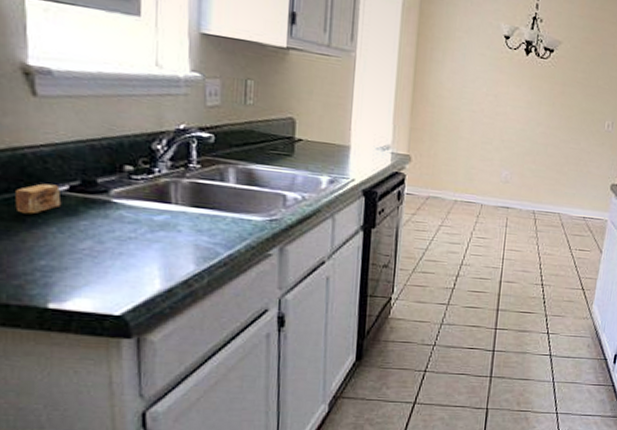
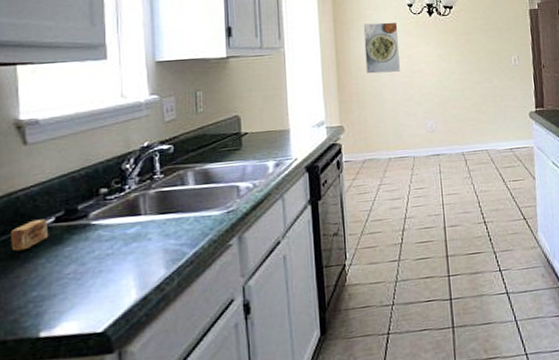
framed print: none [445,46,489,110] -> present [363,22,400,74]

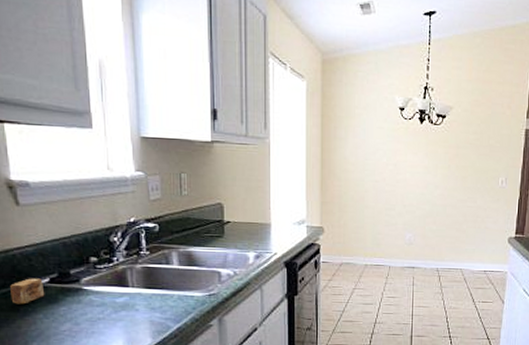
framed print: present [363,22,400,74] -> none [350,123,387,179]

